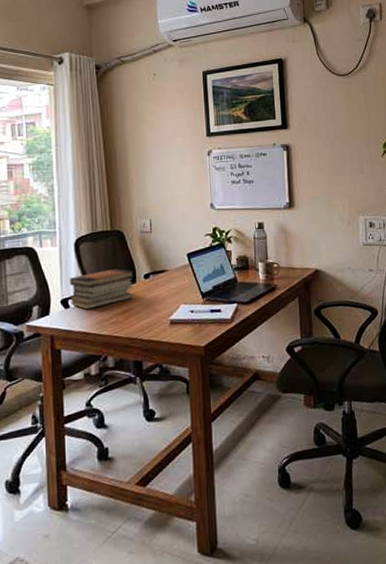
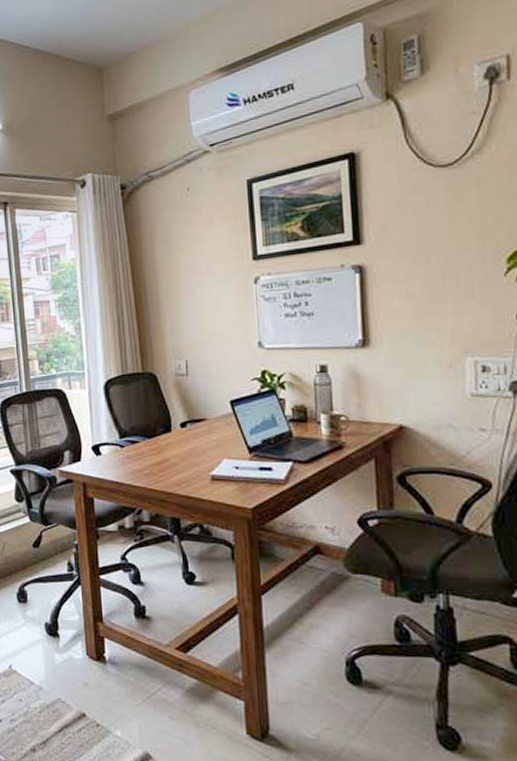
book stack: present [69,268,135,310] -> none [99,414,170,458]

